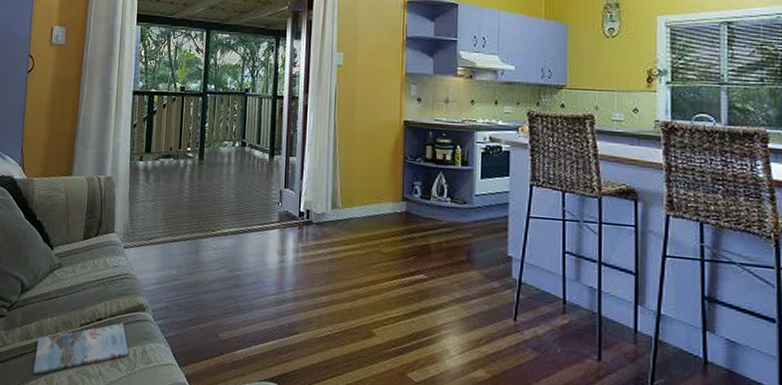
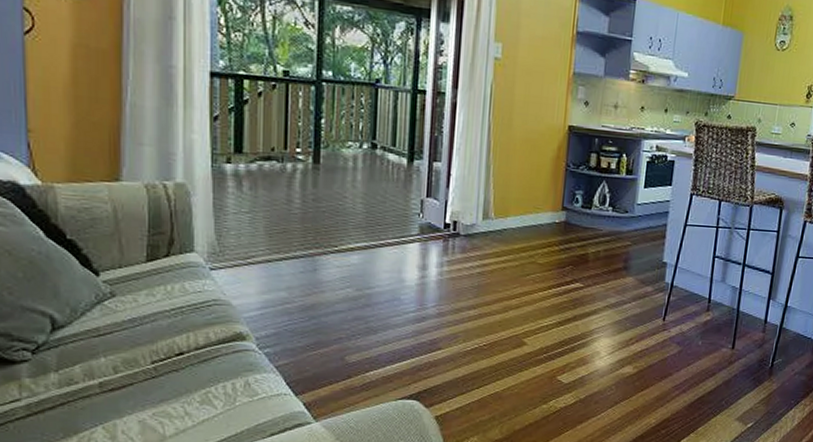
magazine: present [33,323,128,375] -> none [84,356,225,424]

